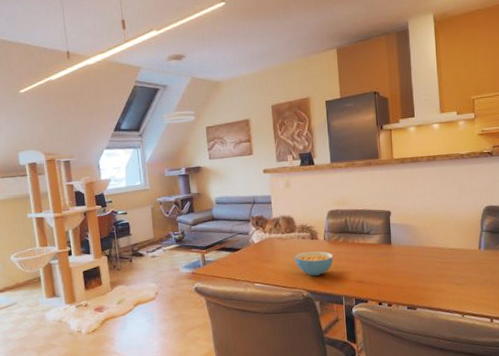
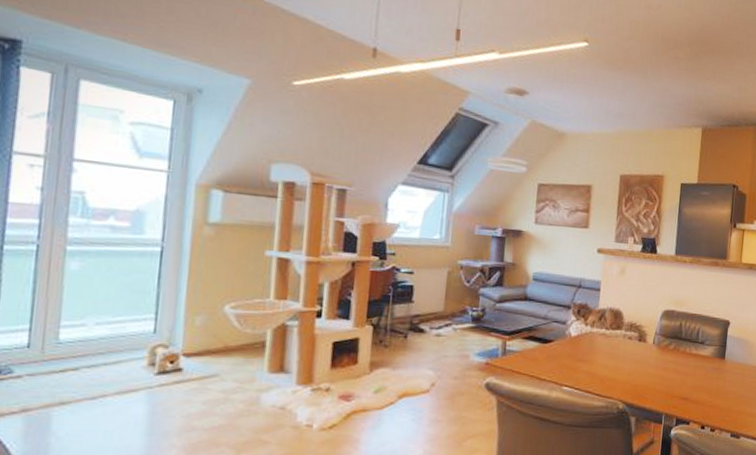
cereal bowl: present [294,251,334,276] -> none [615,354,661,386]

